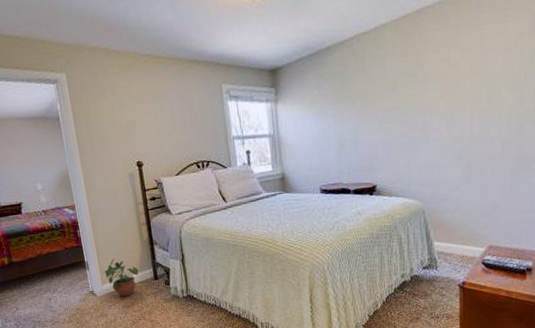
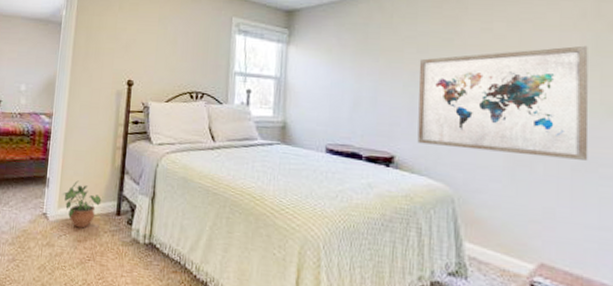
wall art: none [390,61,525,171] -> present [417,45,589,160]

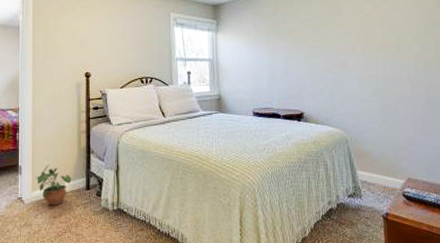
wall art: present [417,45,589,160] -> none [315,18,432,101]

